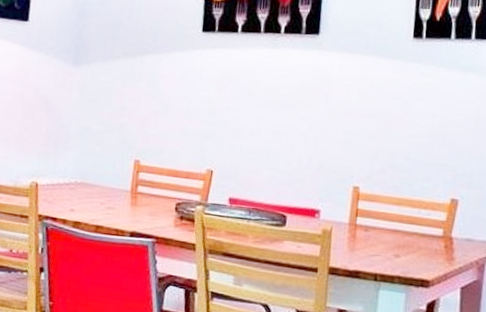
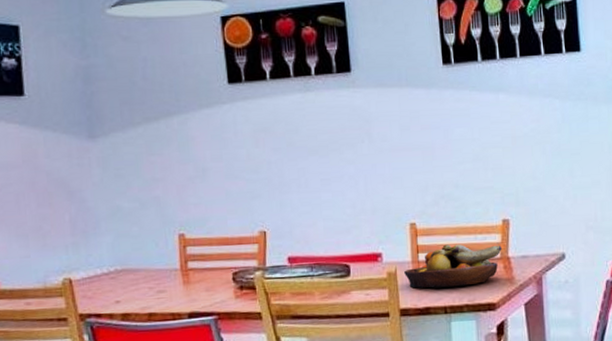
fruit bowl: none [339,213,446,258] -> present [404,244,502,288]

